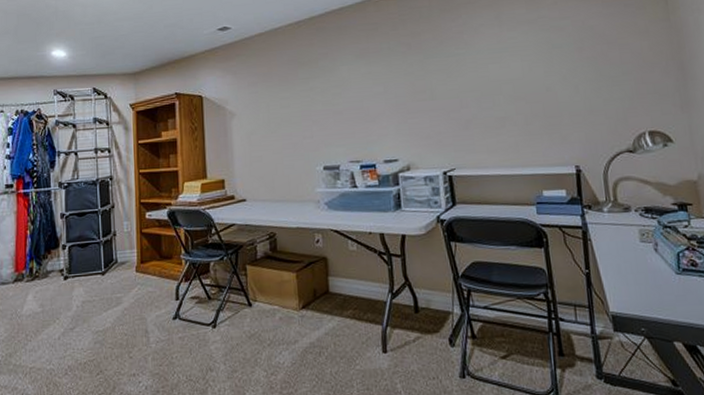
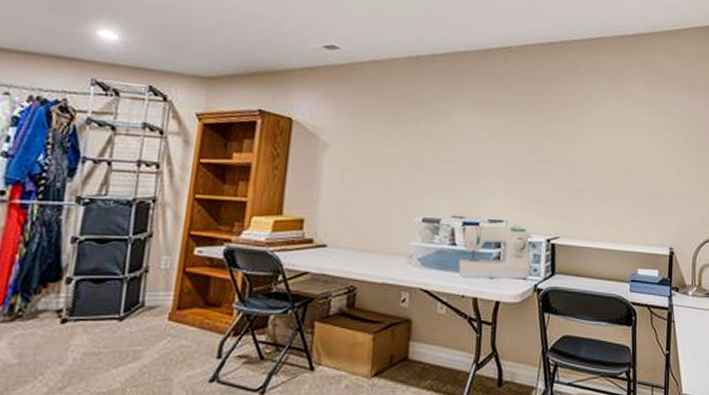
sewing machine: none [361,159,432,216] -> present [457,220,531,280]

